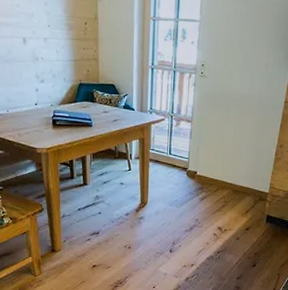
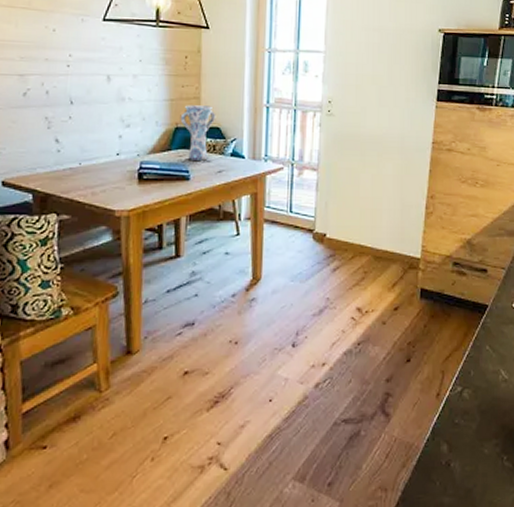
vase: none [83,65,111,111] -> present [180,105,216,161]

